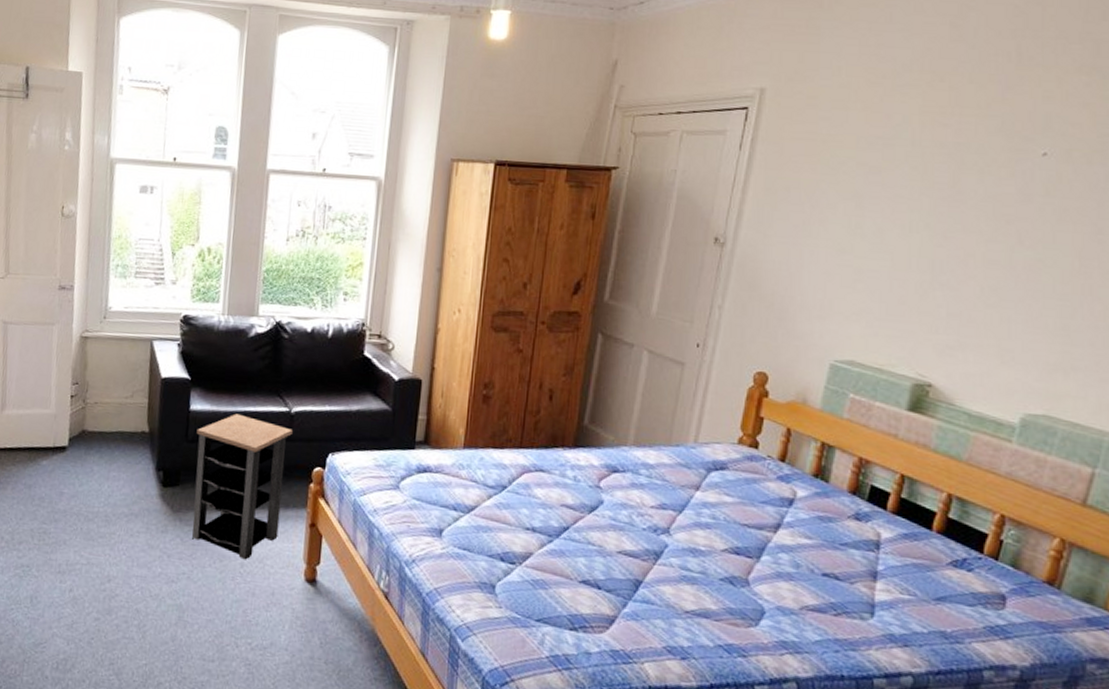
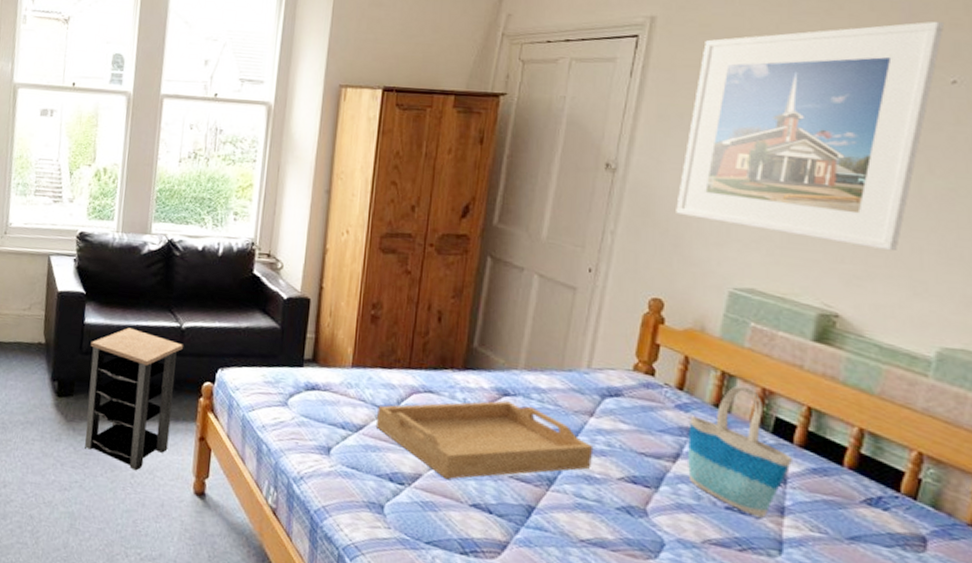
serving tray: none [487,477,699,557] -> present [375,400,594,479]
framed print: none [781,93,1037,322] -> present [676,21,944,252]
tote bag: none [788,456,885,583] -> present [688,386,792,518]

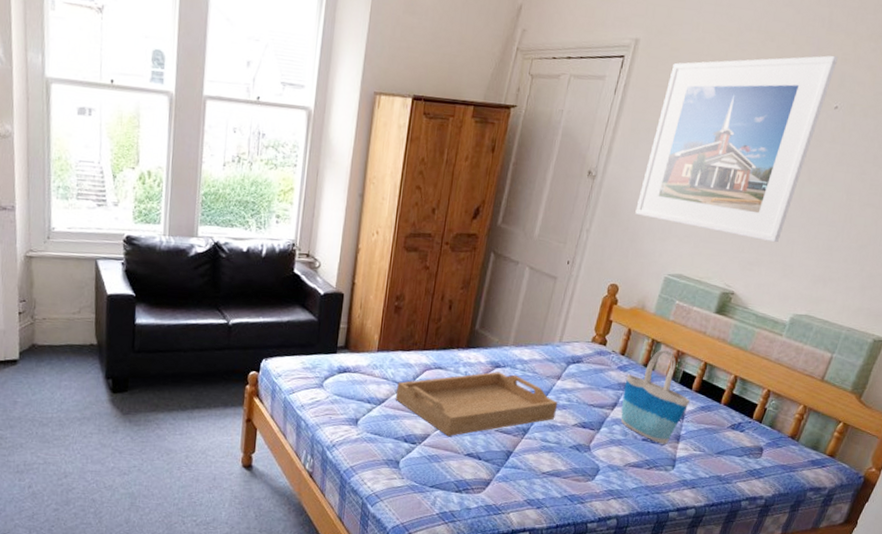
side table: present [84,327,183,471] -> none [141,326,230,452]

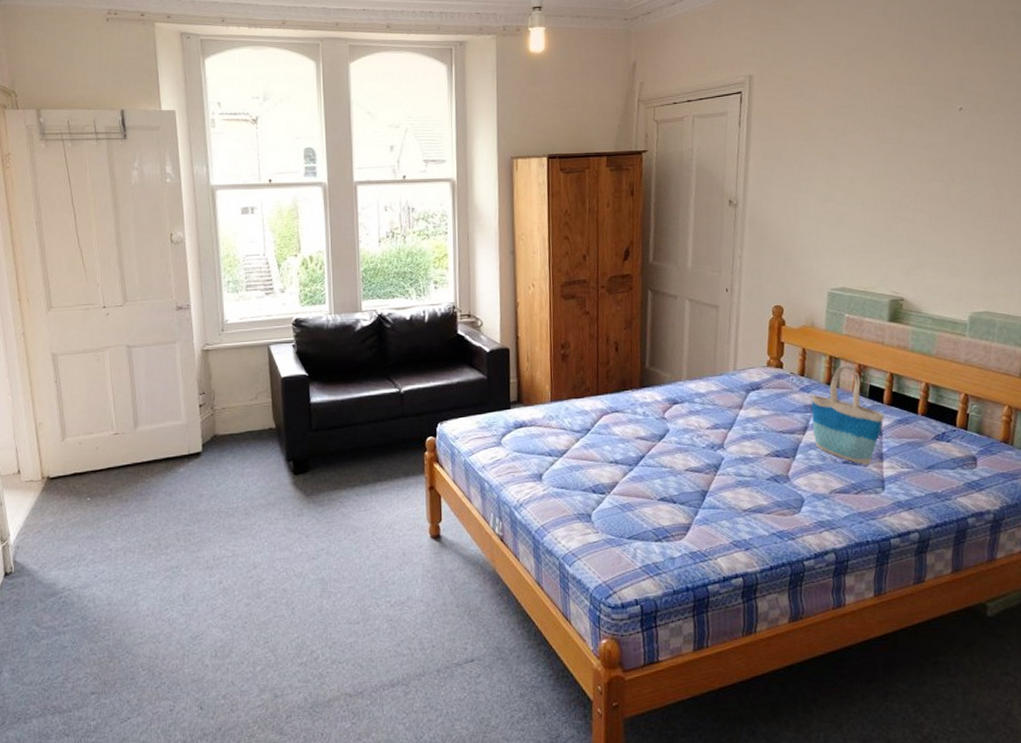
serving tray: present [395,371,558,436] -> none [576,408,746,481]
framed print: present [635,55,838,243] -> none [783,62,950,244]

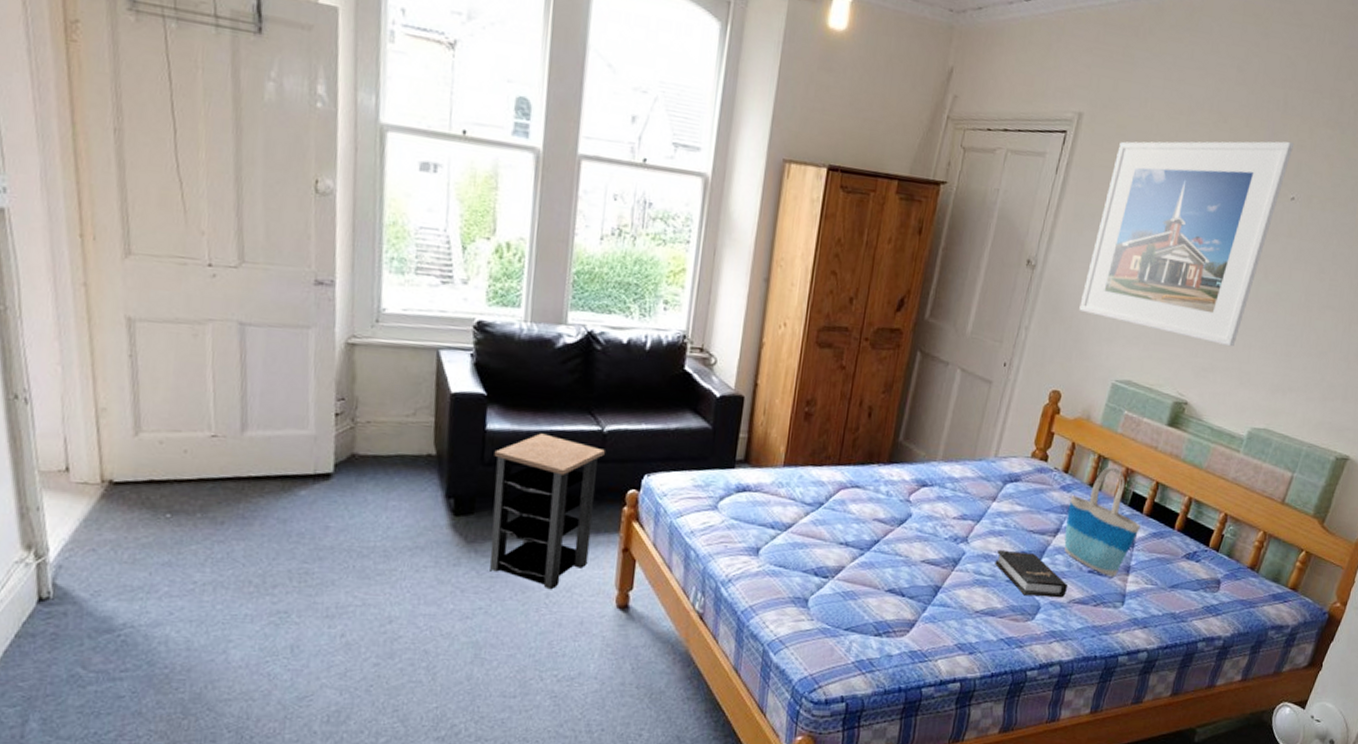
side table: none [319,400,404,528] -> present [489,433,605,590]
hardback book: none [753,451,826,491] -> present [995,549,1067,598]
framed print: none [783,62,950,244] -> present [1079,141,1294,347]

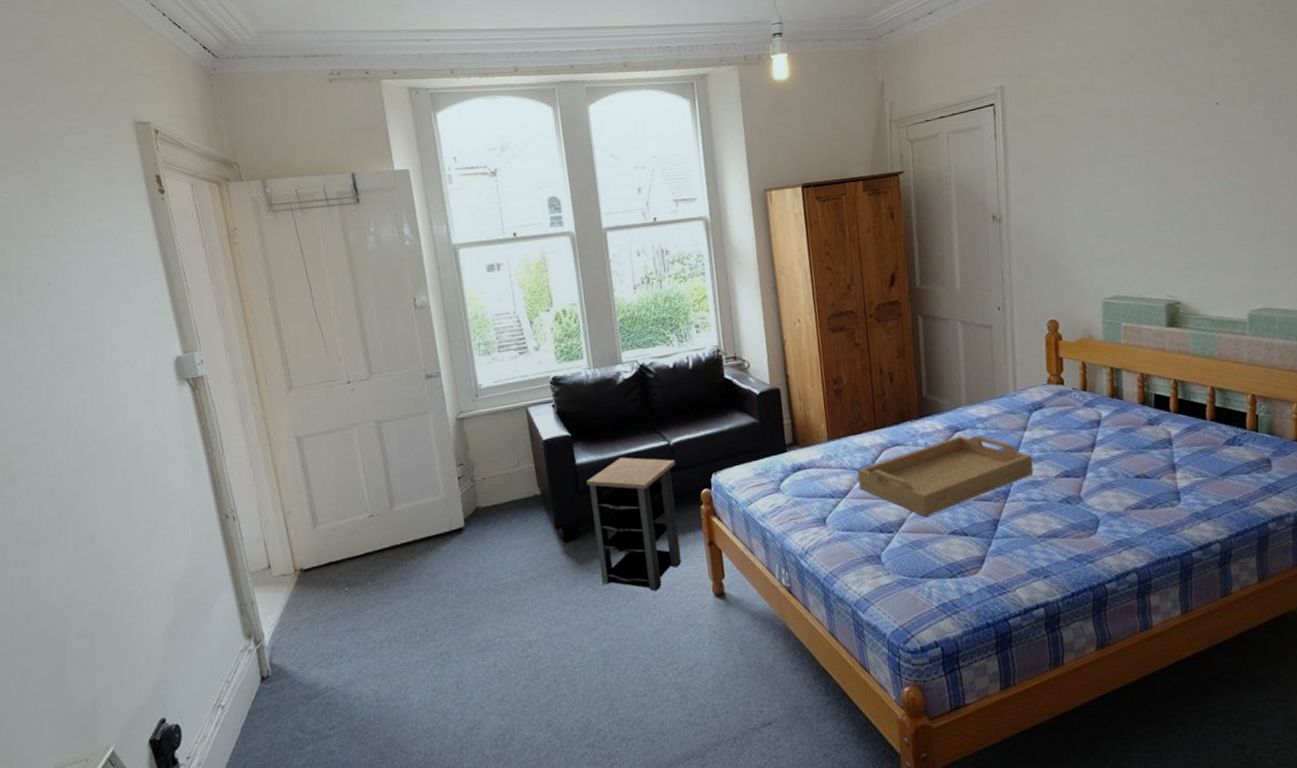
serving tray: none [804,491,994,568] -> present [857,435,1034,517]
hardback book: present [995,549,1067,598] -> none [1042,471,1121,512]
tote bag: present [1064,466,1140,577] -> none [1096,375,1173,478]
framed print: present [1079,141,1294,347] -> none [1043,58,1207,247]

